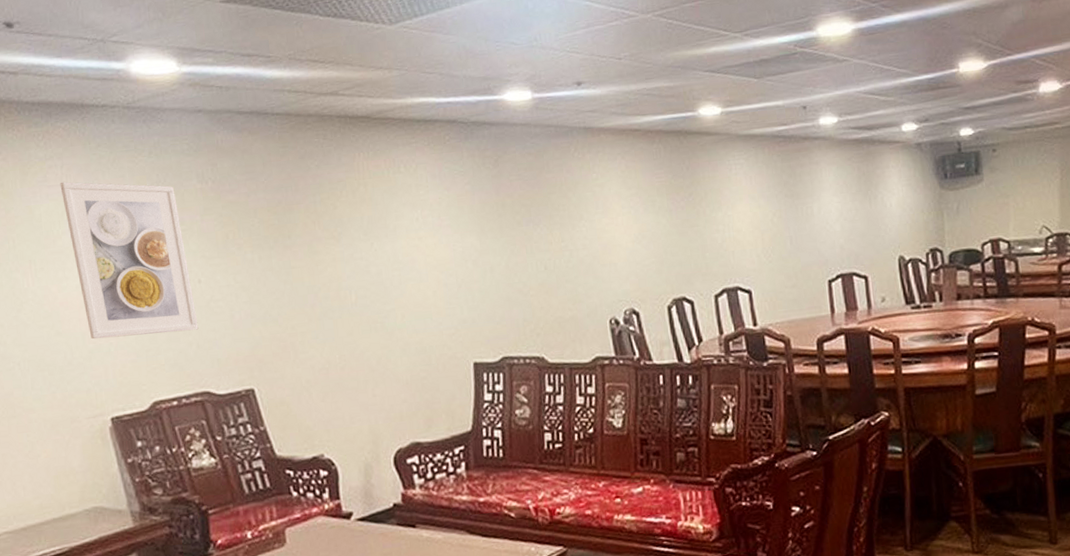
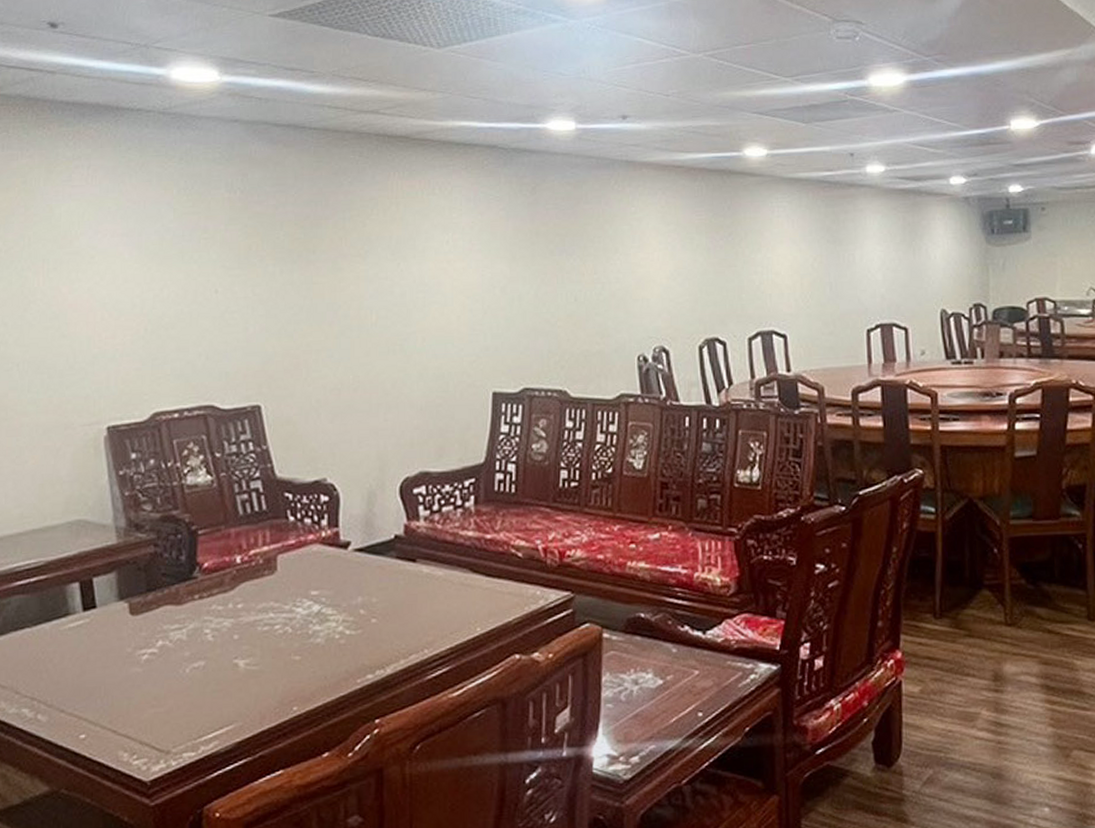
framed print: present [60,181,199,340] -> none [84,182,210,344]

